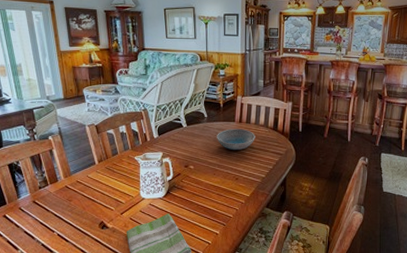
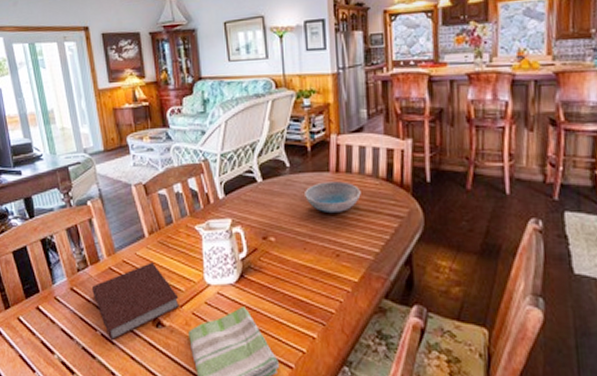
notebook: none [51,182,120,239] -> present [92,262,179,341]

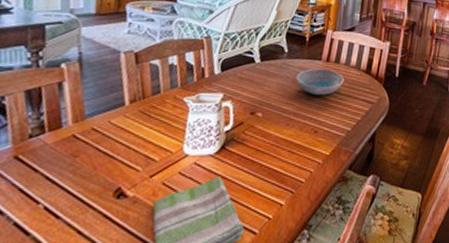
notebook: present [92,262,179,341] -> none [43,131,151,215]

